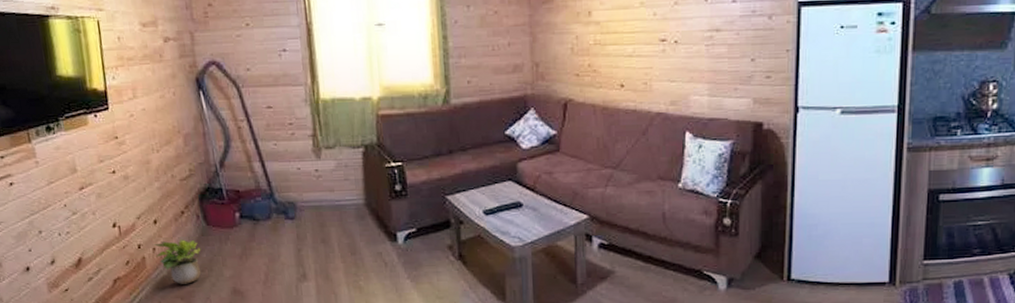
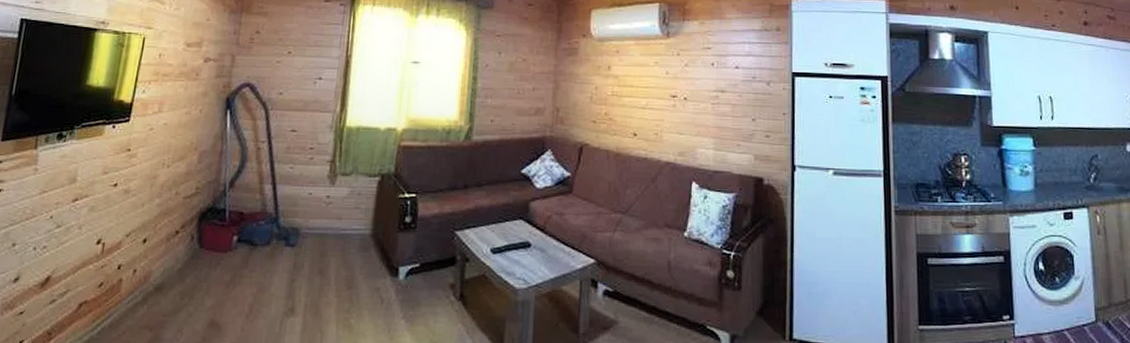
potted plant: present [153,239,201,284] -> none [133,262,187,313]

